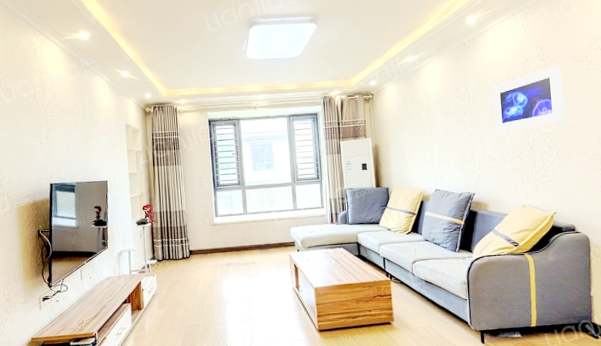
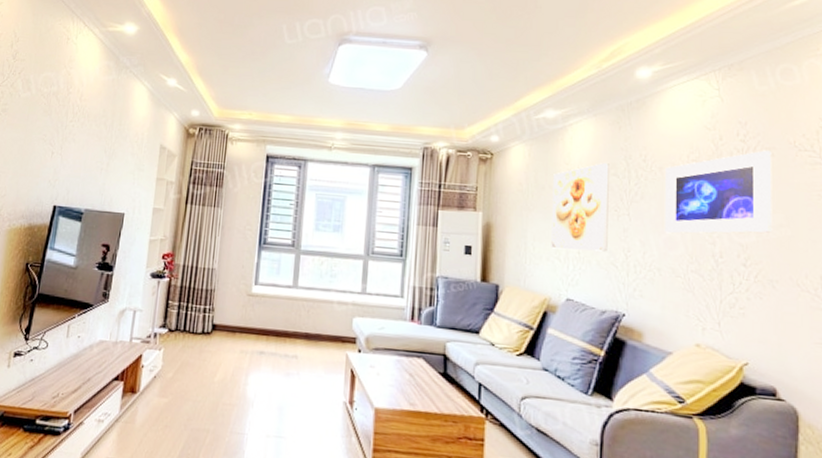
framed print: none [417,89,459,156] -> present [551,162,609,252]

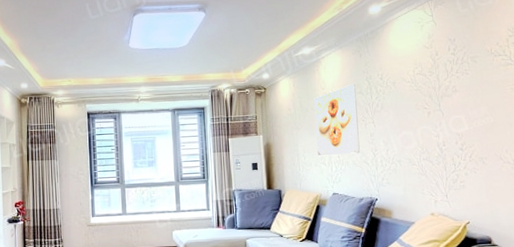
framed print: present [664,150,773,234] -> none [398,59,480,133]

